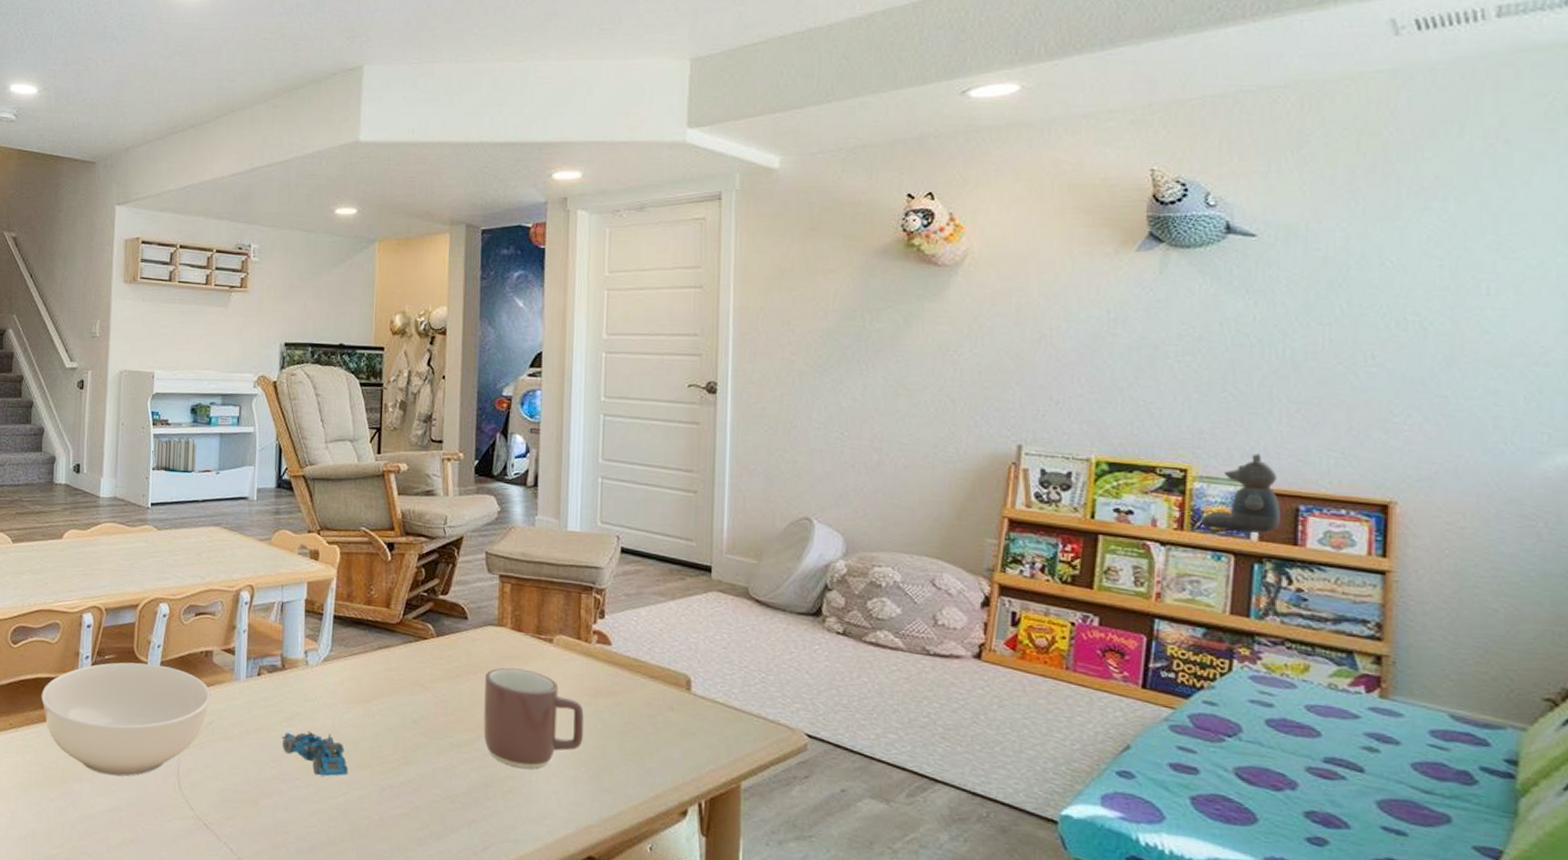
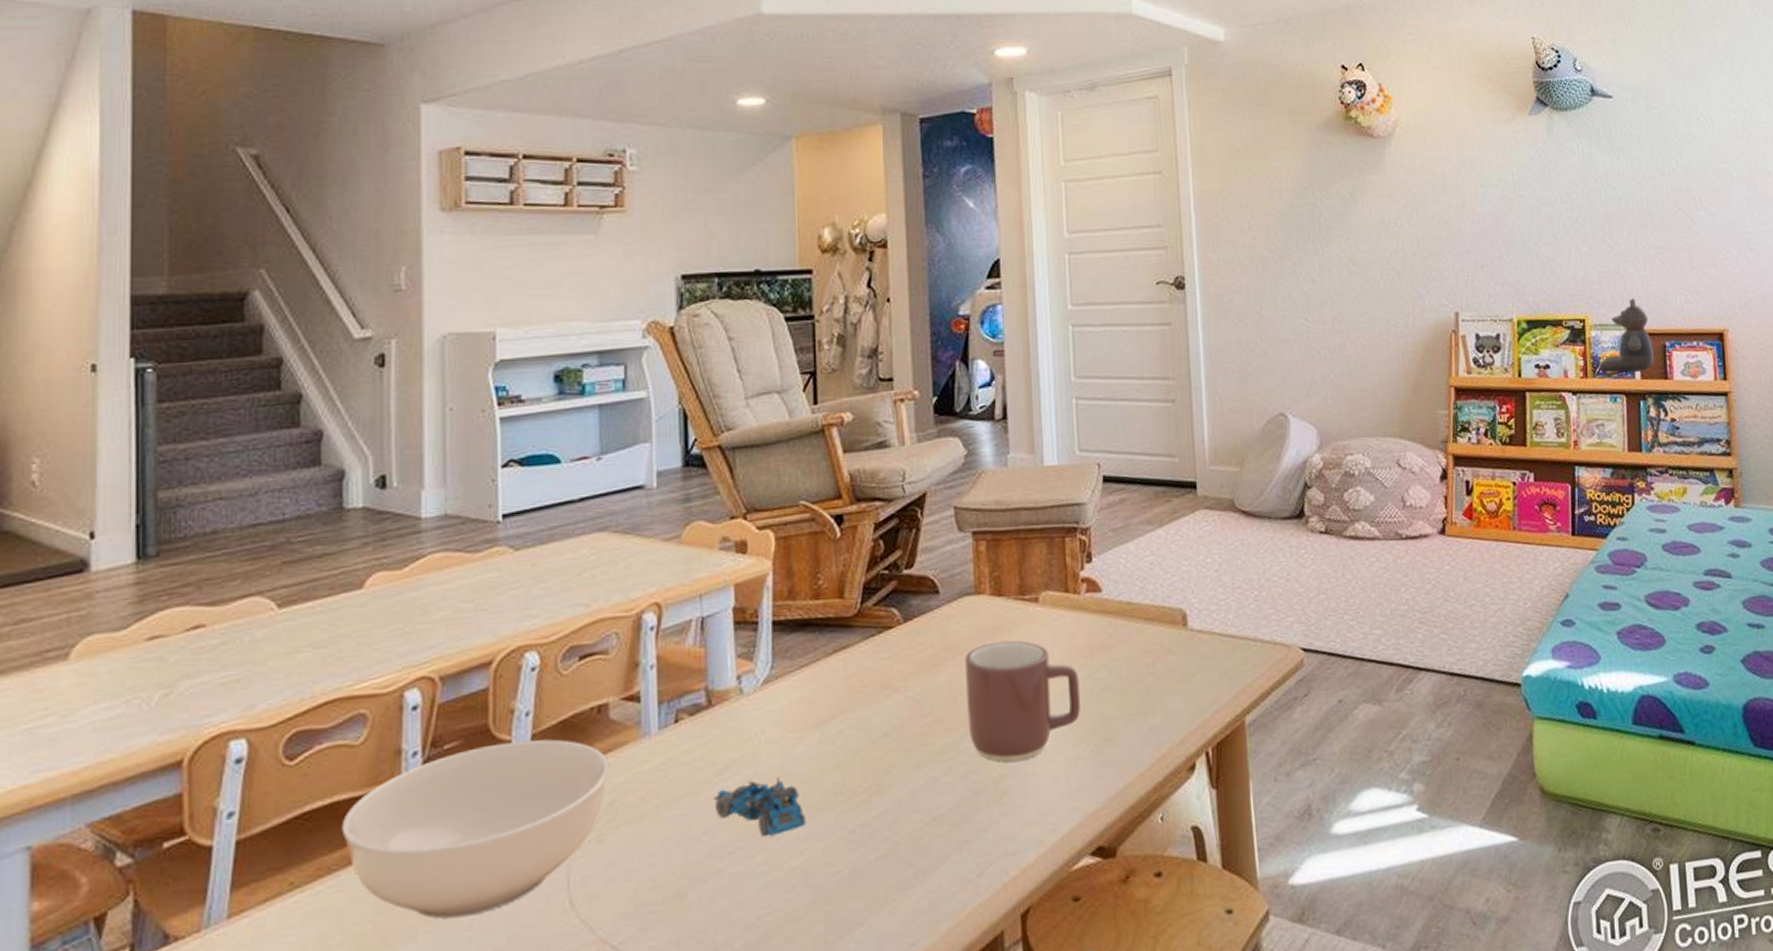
books: present [151,436,196,472] -> none [499,414,566,469]

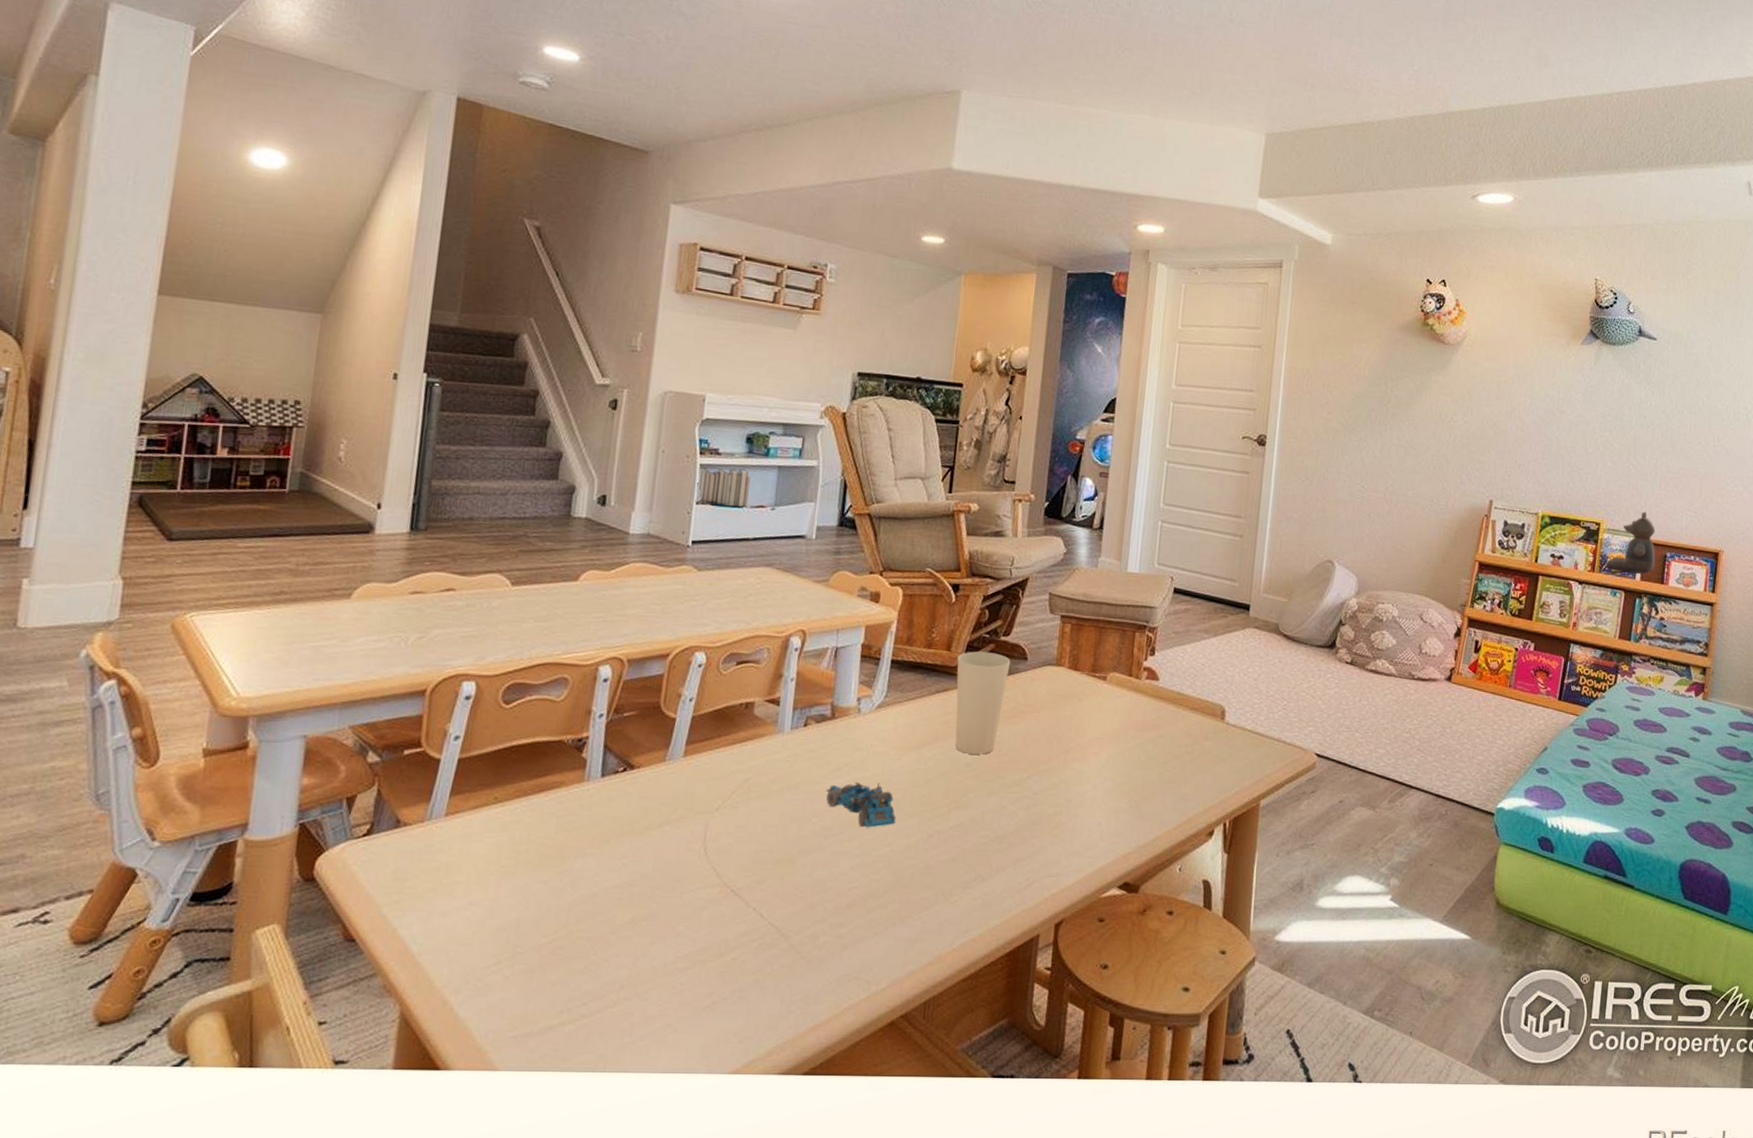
bowl: present [341,739,611,919] -> none [538,718,750,847]
books: none [499,414,566,469] -> present [695,467,751,507]
cup: none [853,591,920,722] -> present [955,651,1011,755]
mug: present [964,640,1080,762] -> none [1034,706,1130,803]

